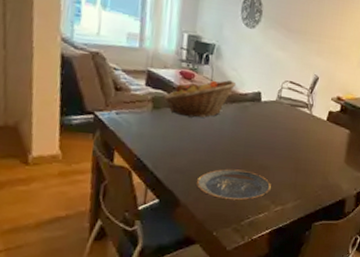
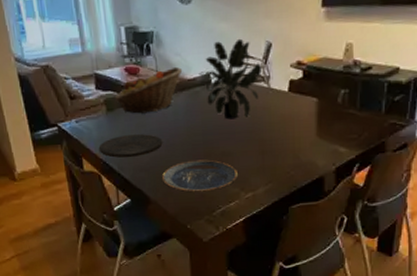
plate: none [135,134,204,158] -> present [98,133,163,158]
potted plant: none [251,66,308,137] -> present [199,38,263,120]

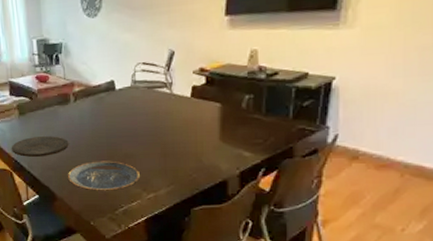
fruit basket: present [114,67,183,114] -> none [26,75,89,118]
potted plant: present [199,38,263,120] -> none [103,47,165,124]

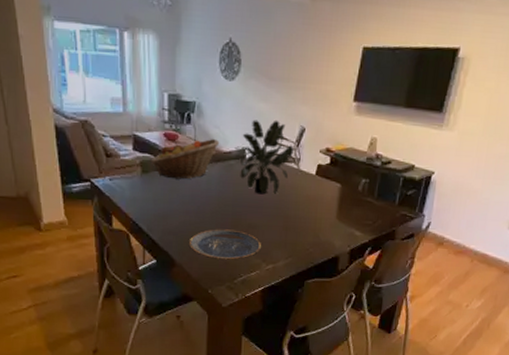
plate: present [11,135,69,157] -> none [129,197,193,220]
fruit basket: none [26,75,89,118] -> present [150,139,220,180]
potted plant: none [103,47,165,124] -> present [235,120,295,195]

